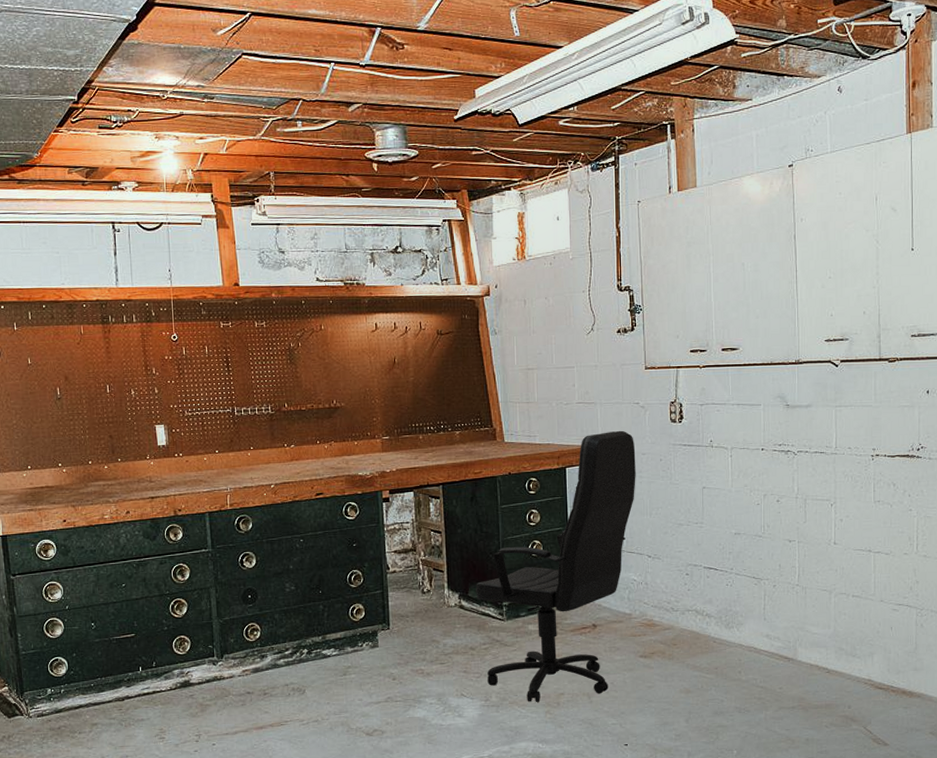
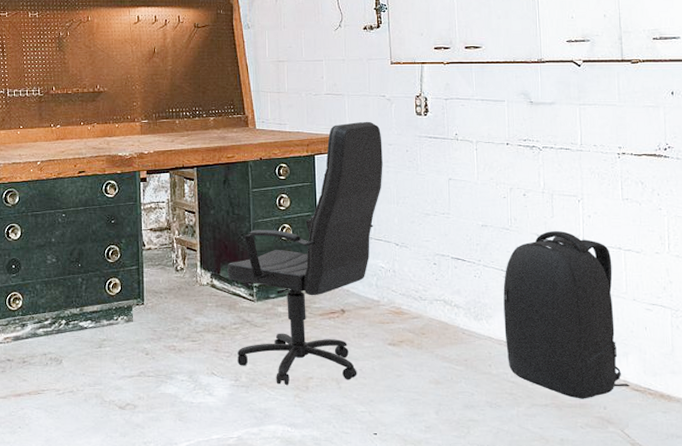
backpack: none [754,536,874,700] -> present [503,231,630,399]

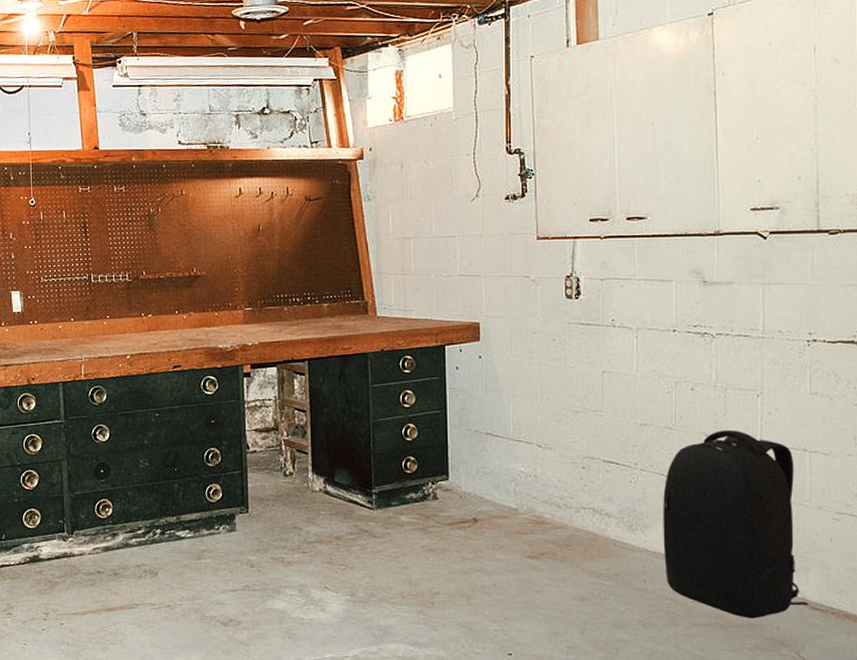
office chair: present [227,121,383,385] -> none [343,306,525,601]

